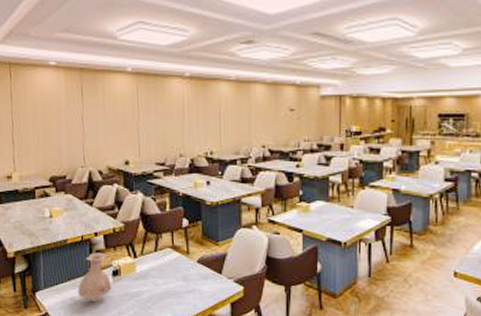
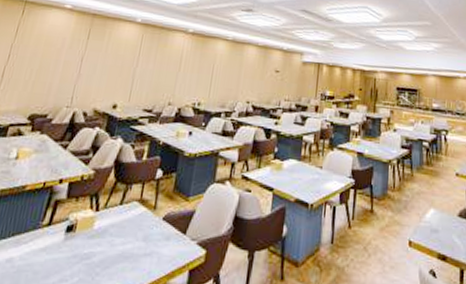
vase: present [78,253,111,302] -> none [18,203,65,264]

